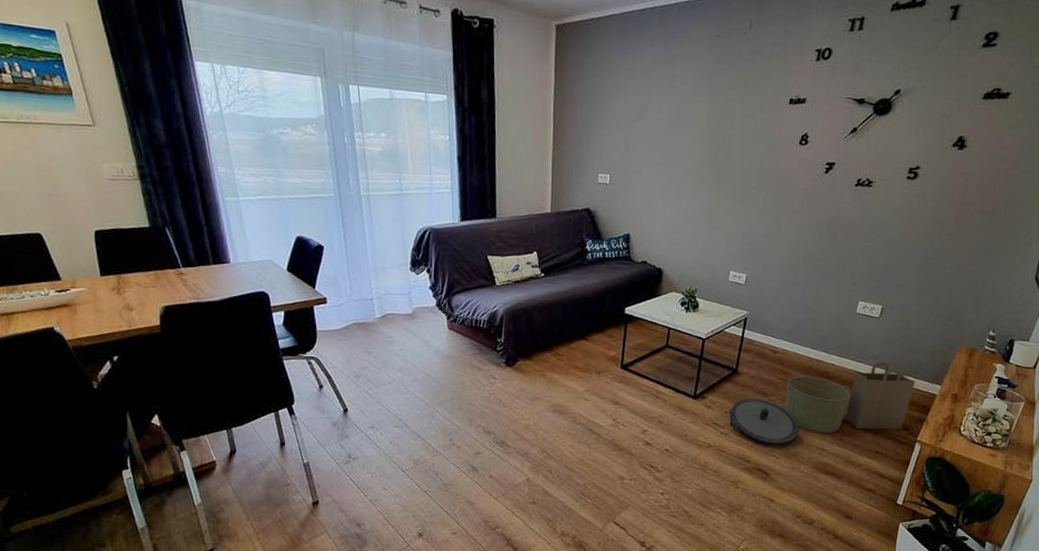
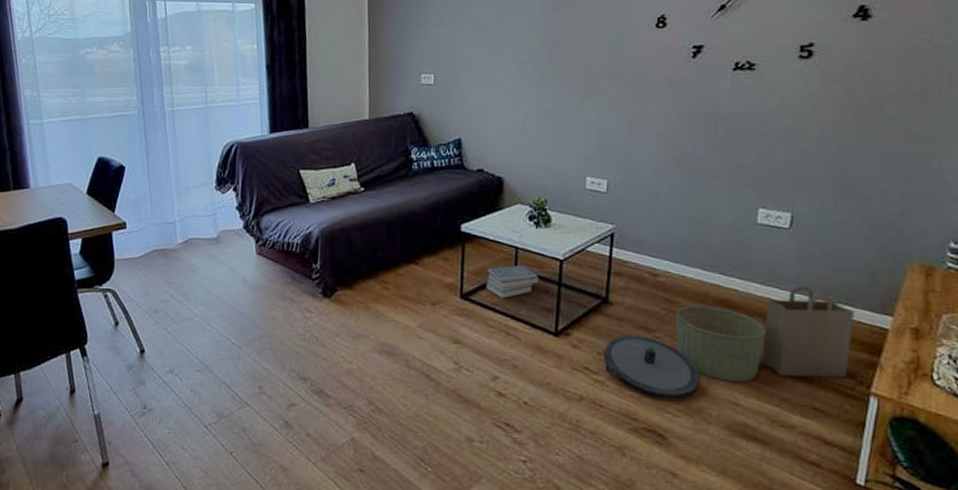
books: none [642,342,685,369] -> present [486,264,539,298]

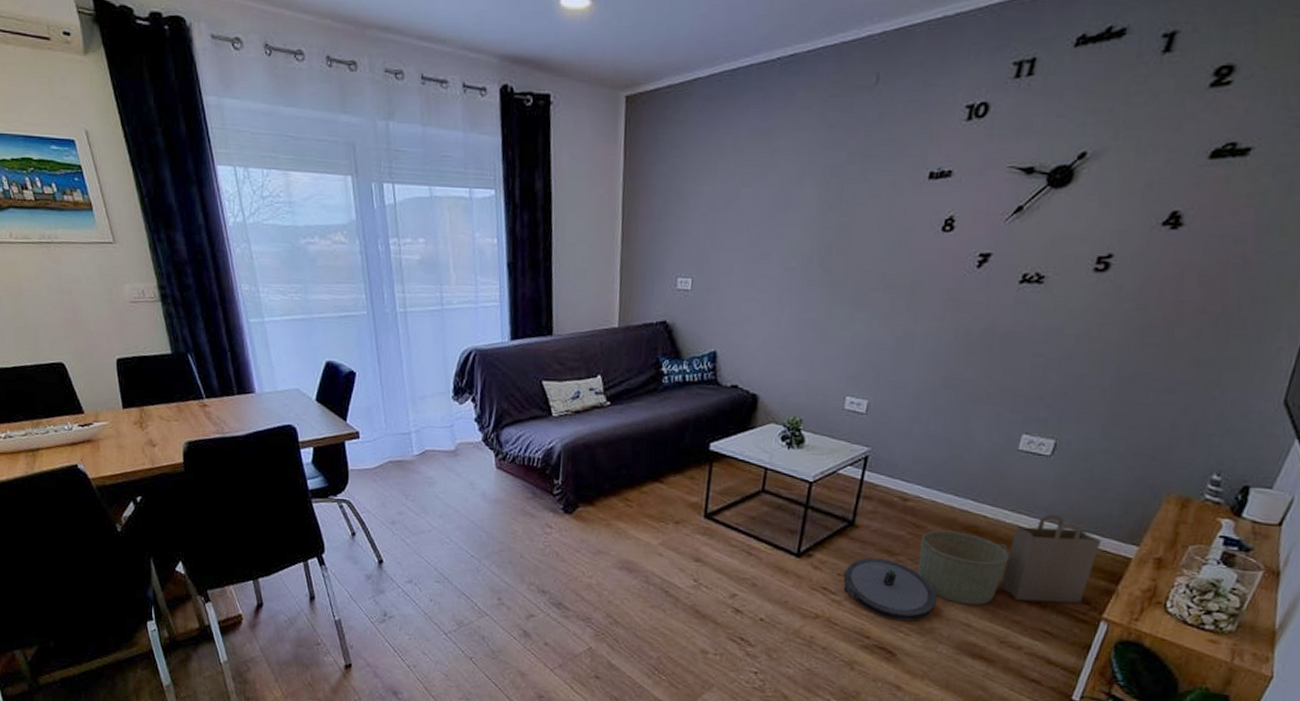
books: present [486,264,539,298] -> none [731,485,787,519]

